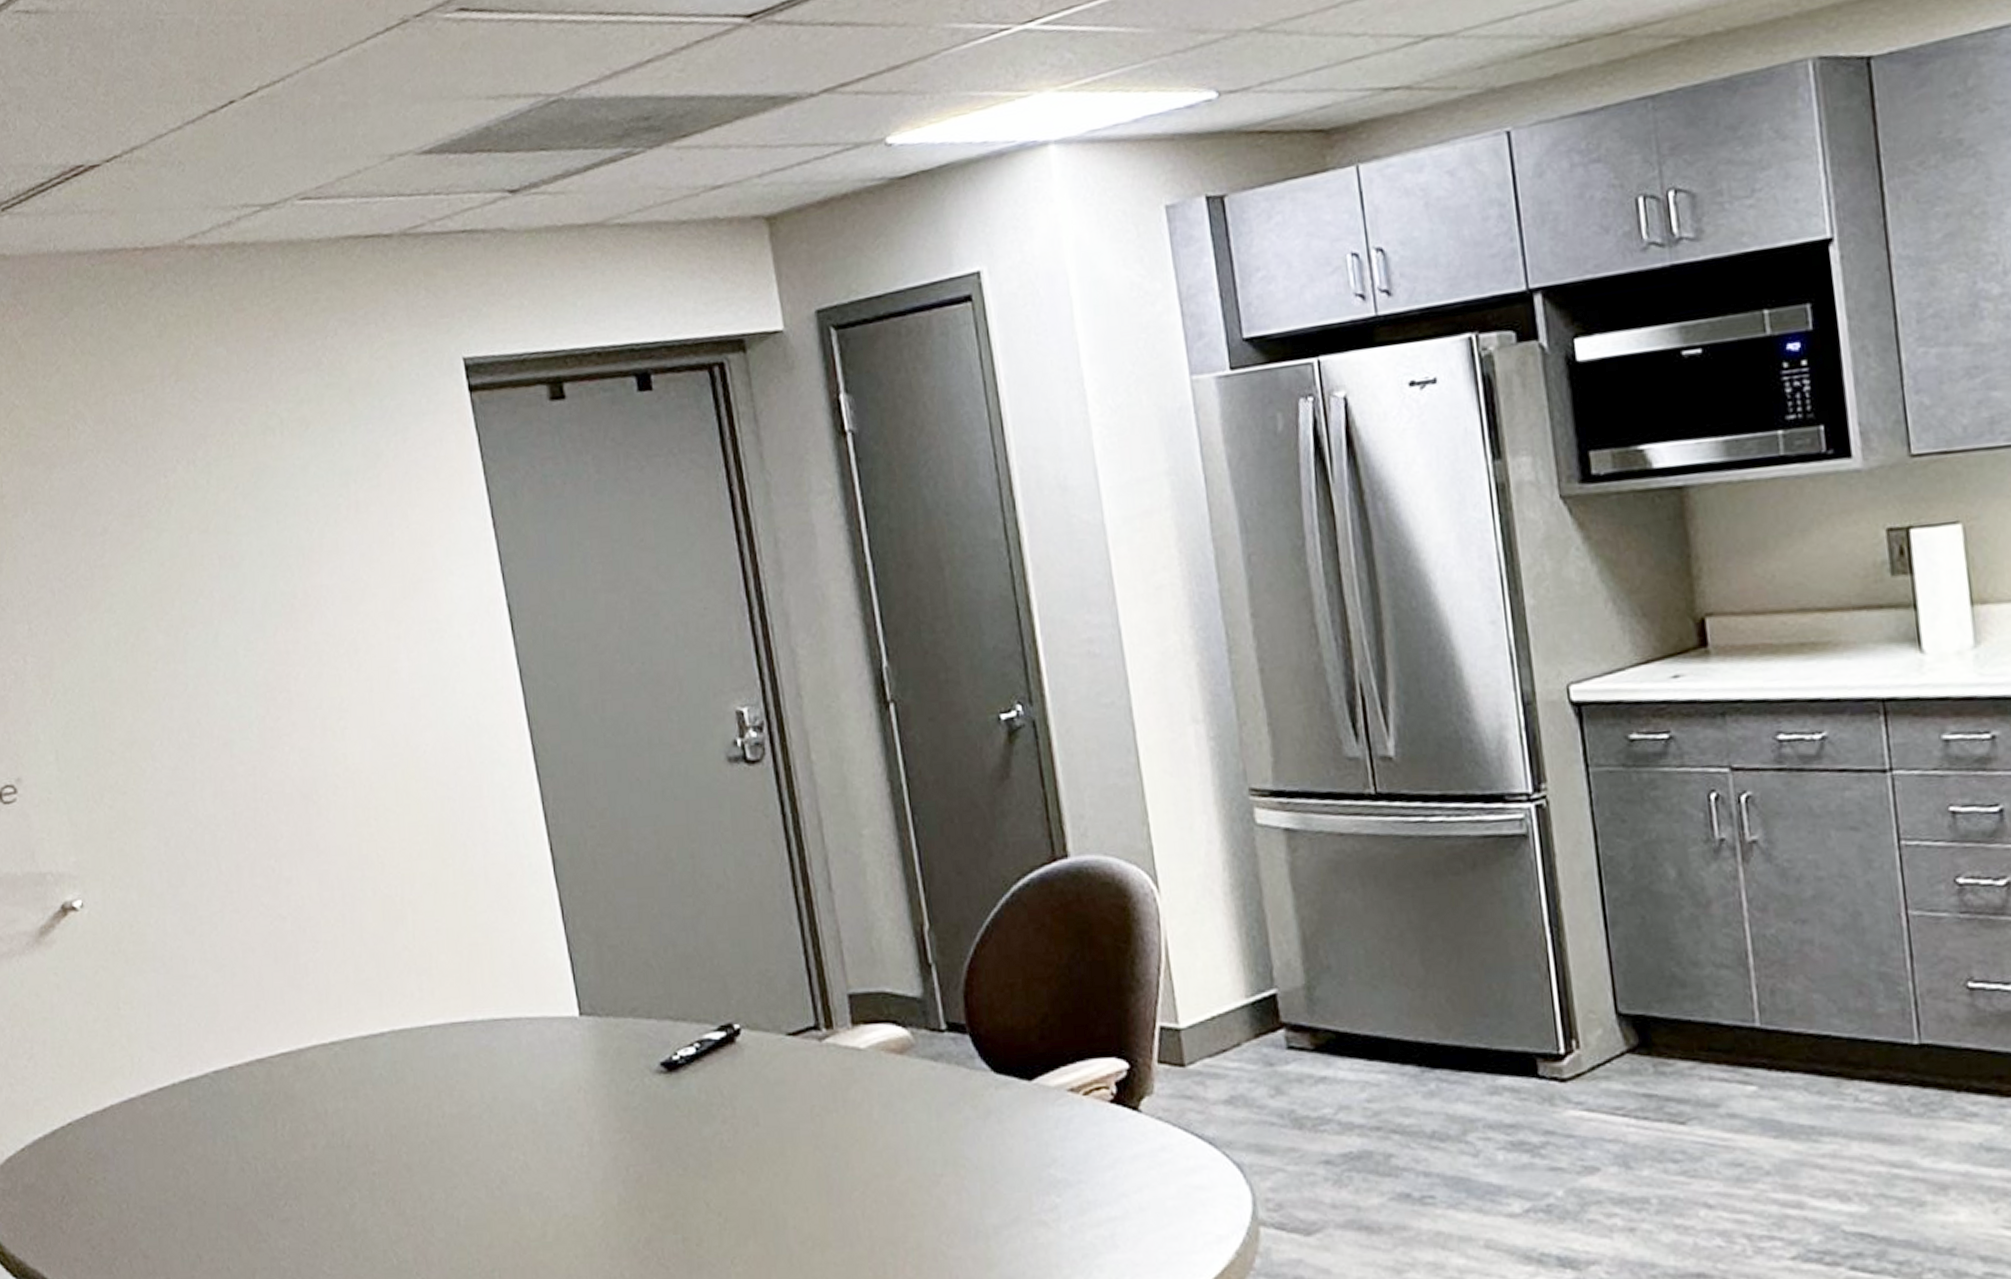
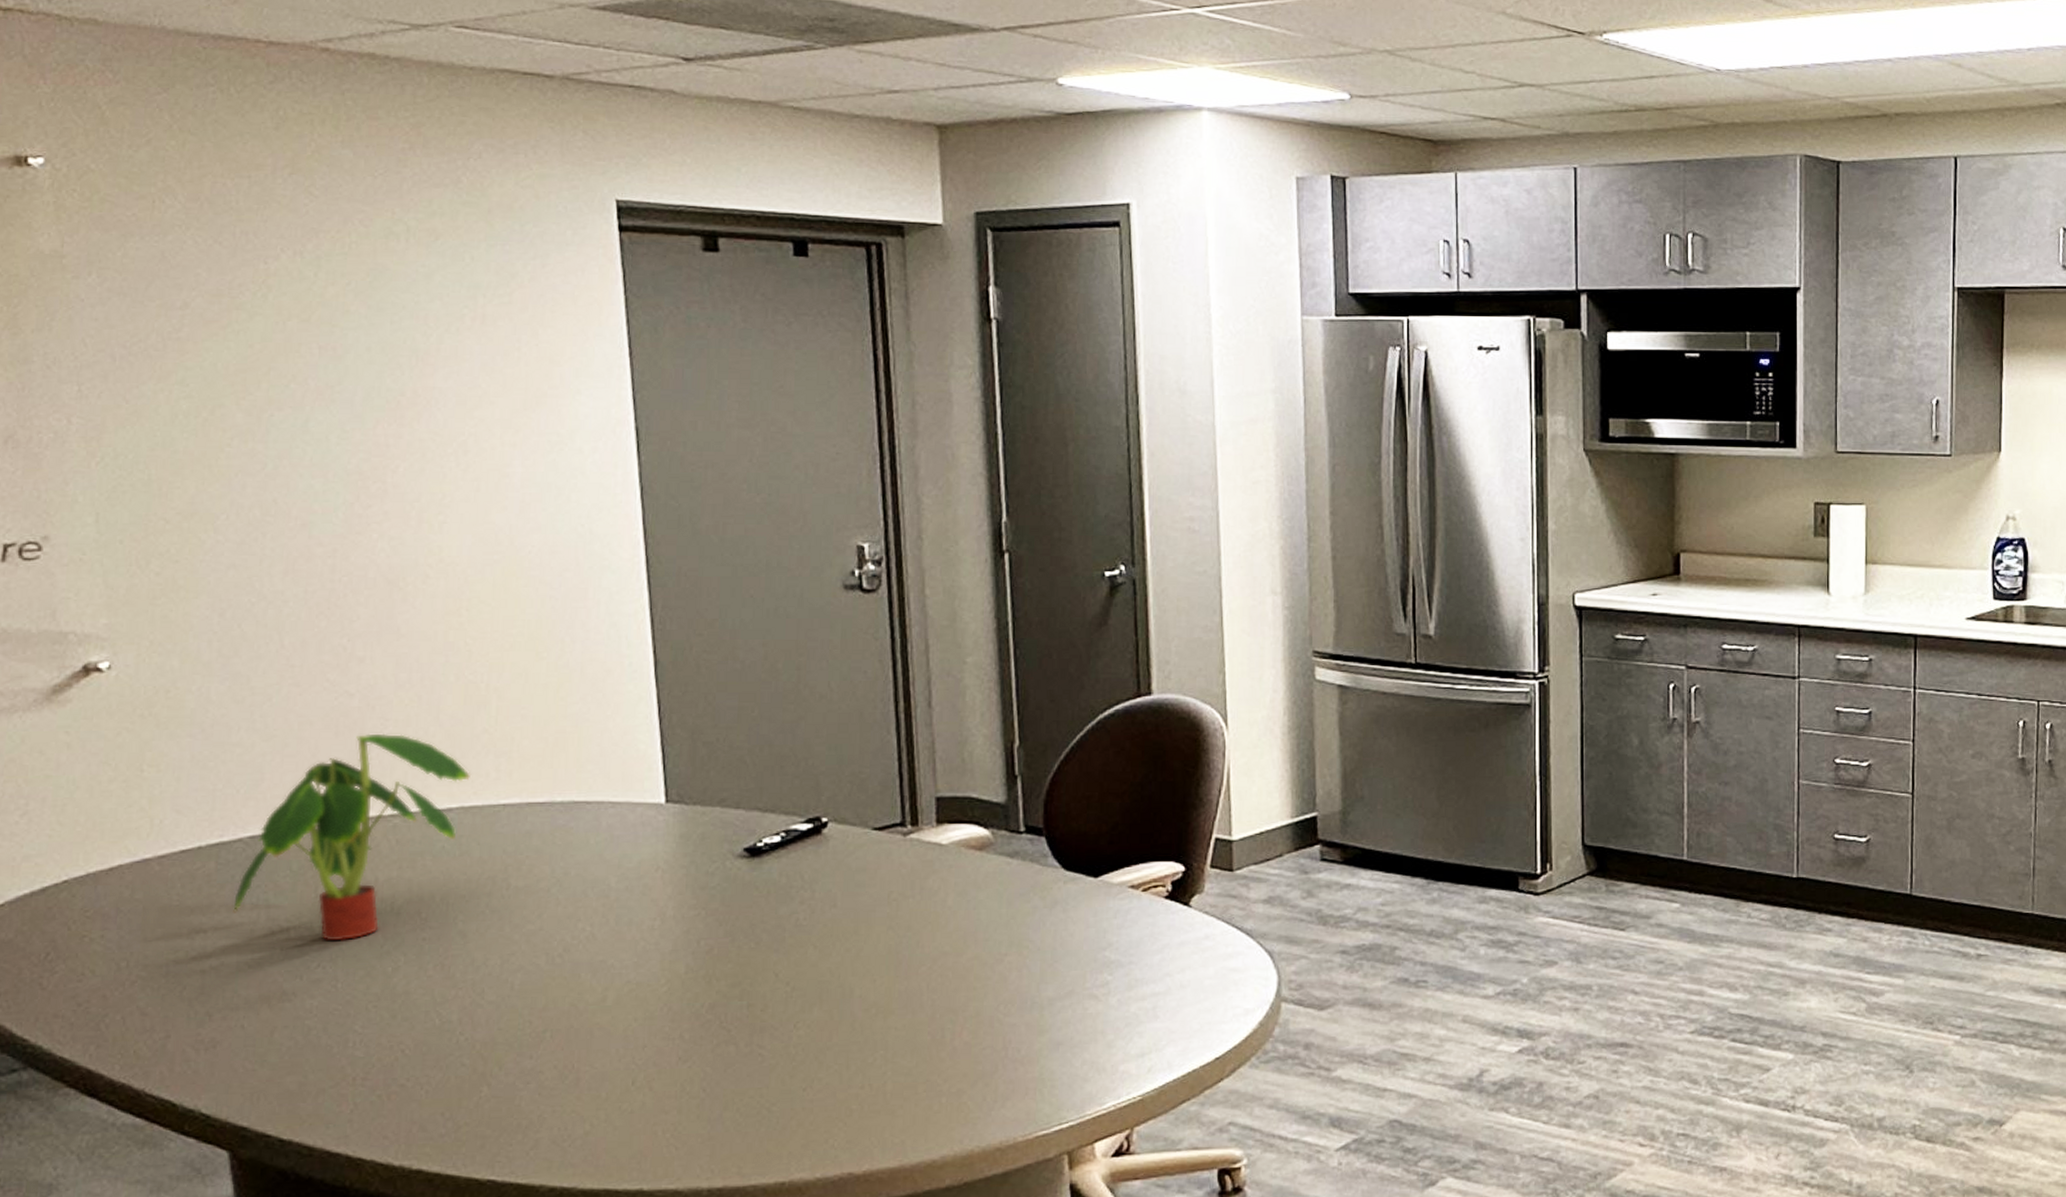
plant: none [207,956,397,1178] -> present [233,733,470,941]

